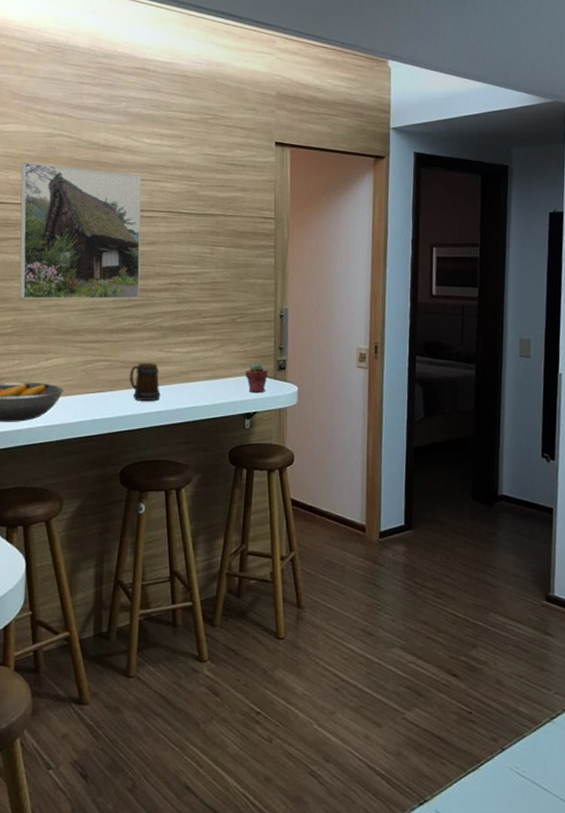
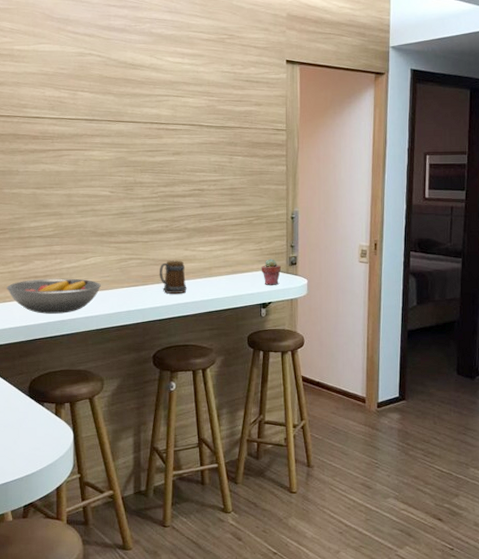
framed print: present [19,162,142,300] -> none [55,80,166,205]

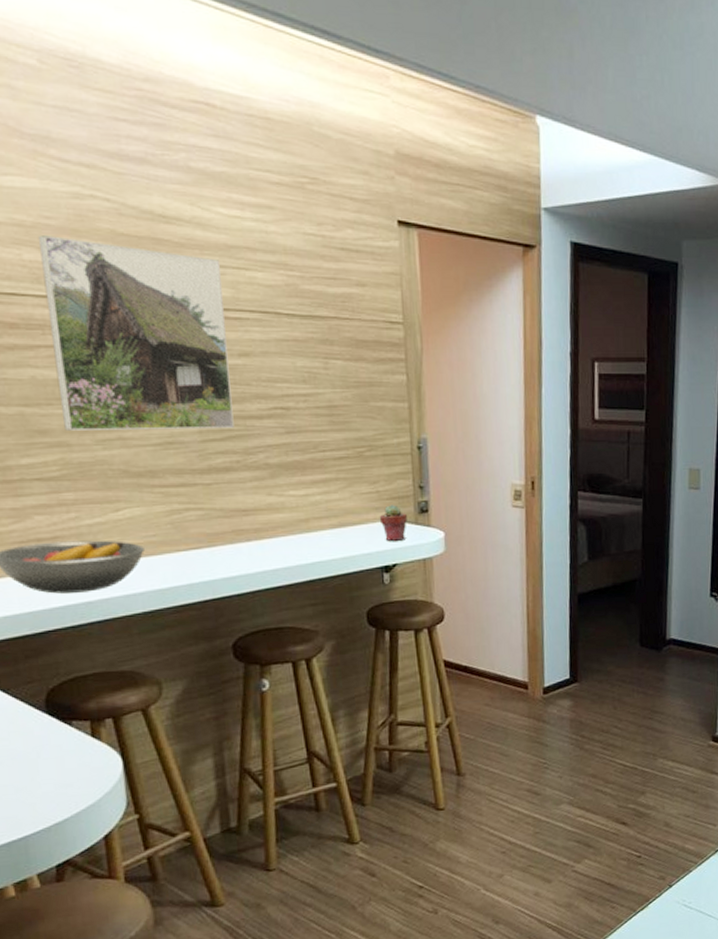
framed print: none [55,80,166,205] -> present [37,235,234,431]
mug: present [159,260,187,294] -> none [231,509,275,558]

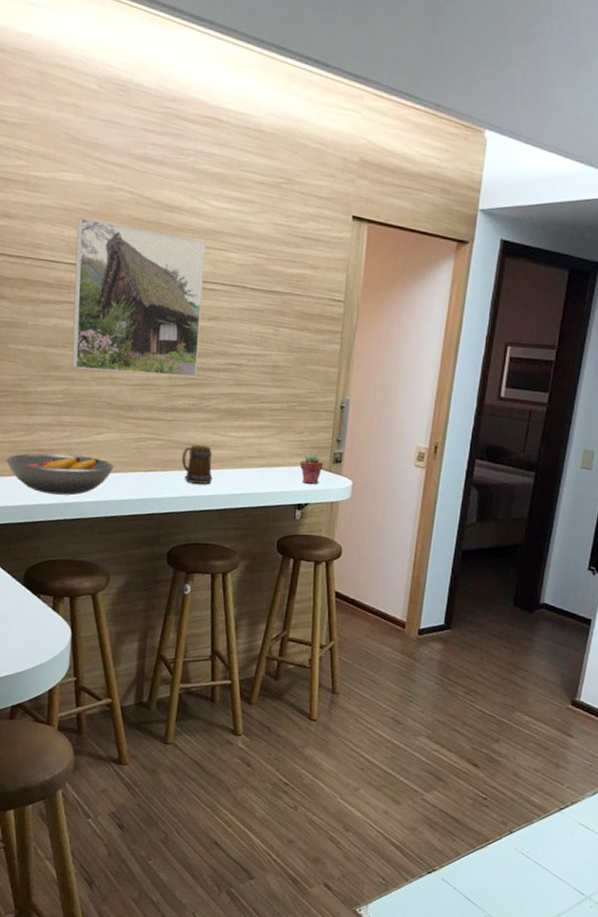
mug: none [231,509,275,558] -> present [181,444,213,484]

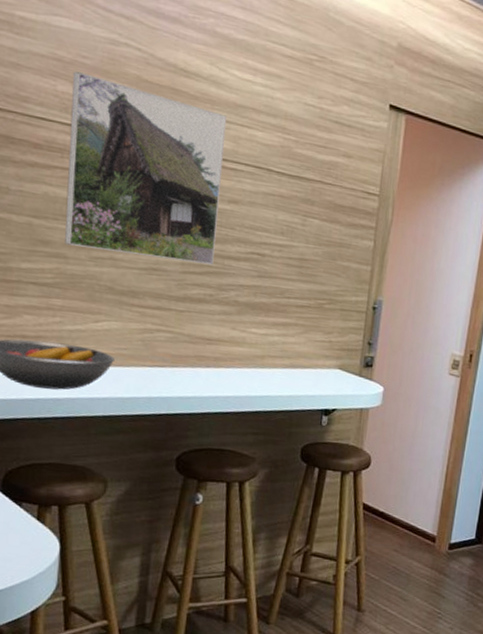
mug: present [181,444,213,484] -> none [194,339,230,384]
potted succulent: present [299,453,323,484] -> none [327,355,353,389]

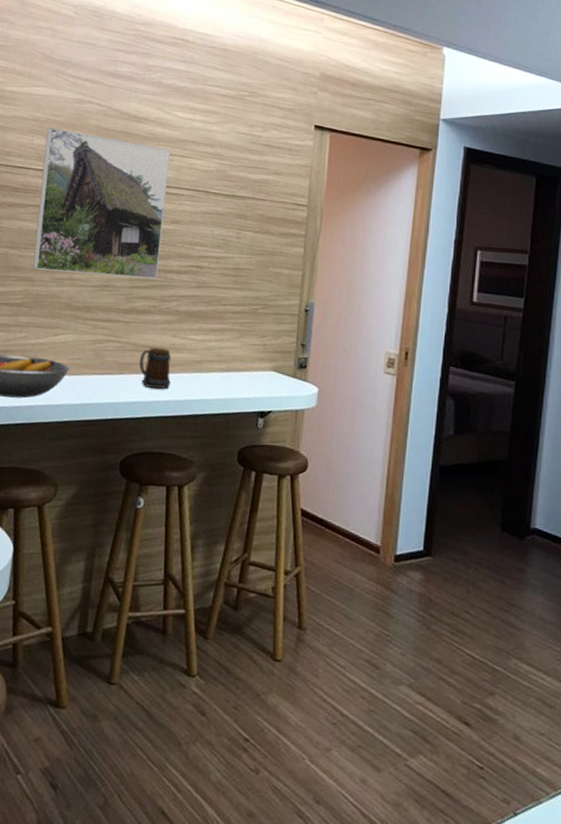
mug: none [194,339,230,384] -> present [139,347,171,389]

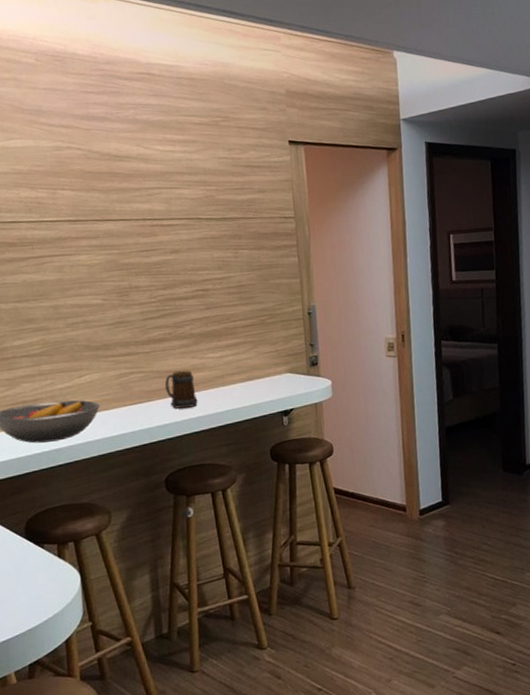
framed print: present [33,128,171,280] -> none [31,178,167,318]

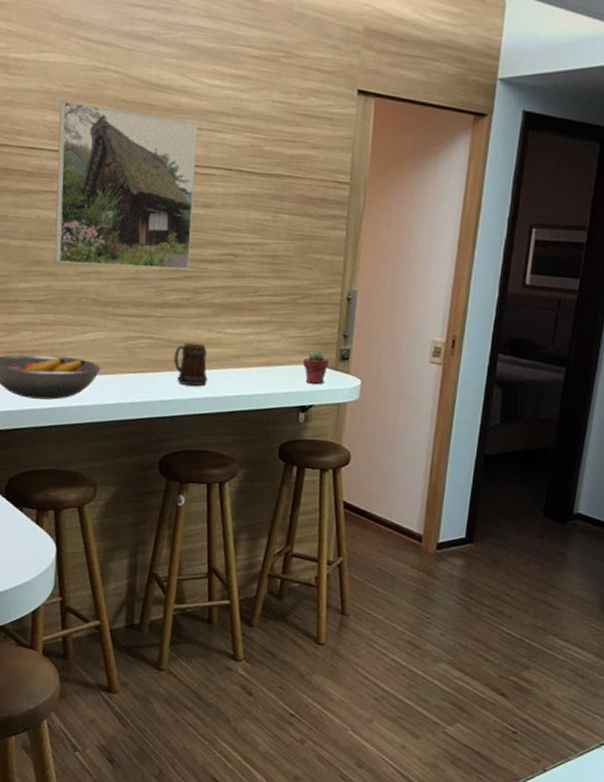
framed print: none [31,178,167,318] -> present [55,101,199,270]
potted succulent: none [278,360,301,390] -> present [302,350,328,384]

